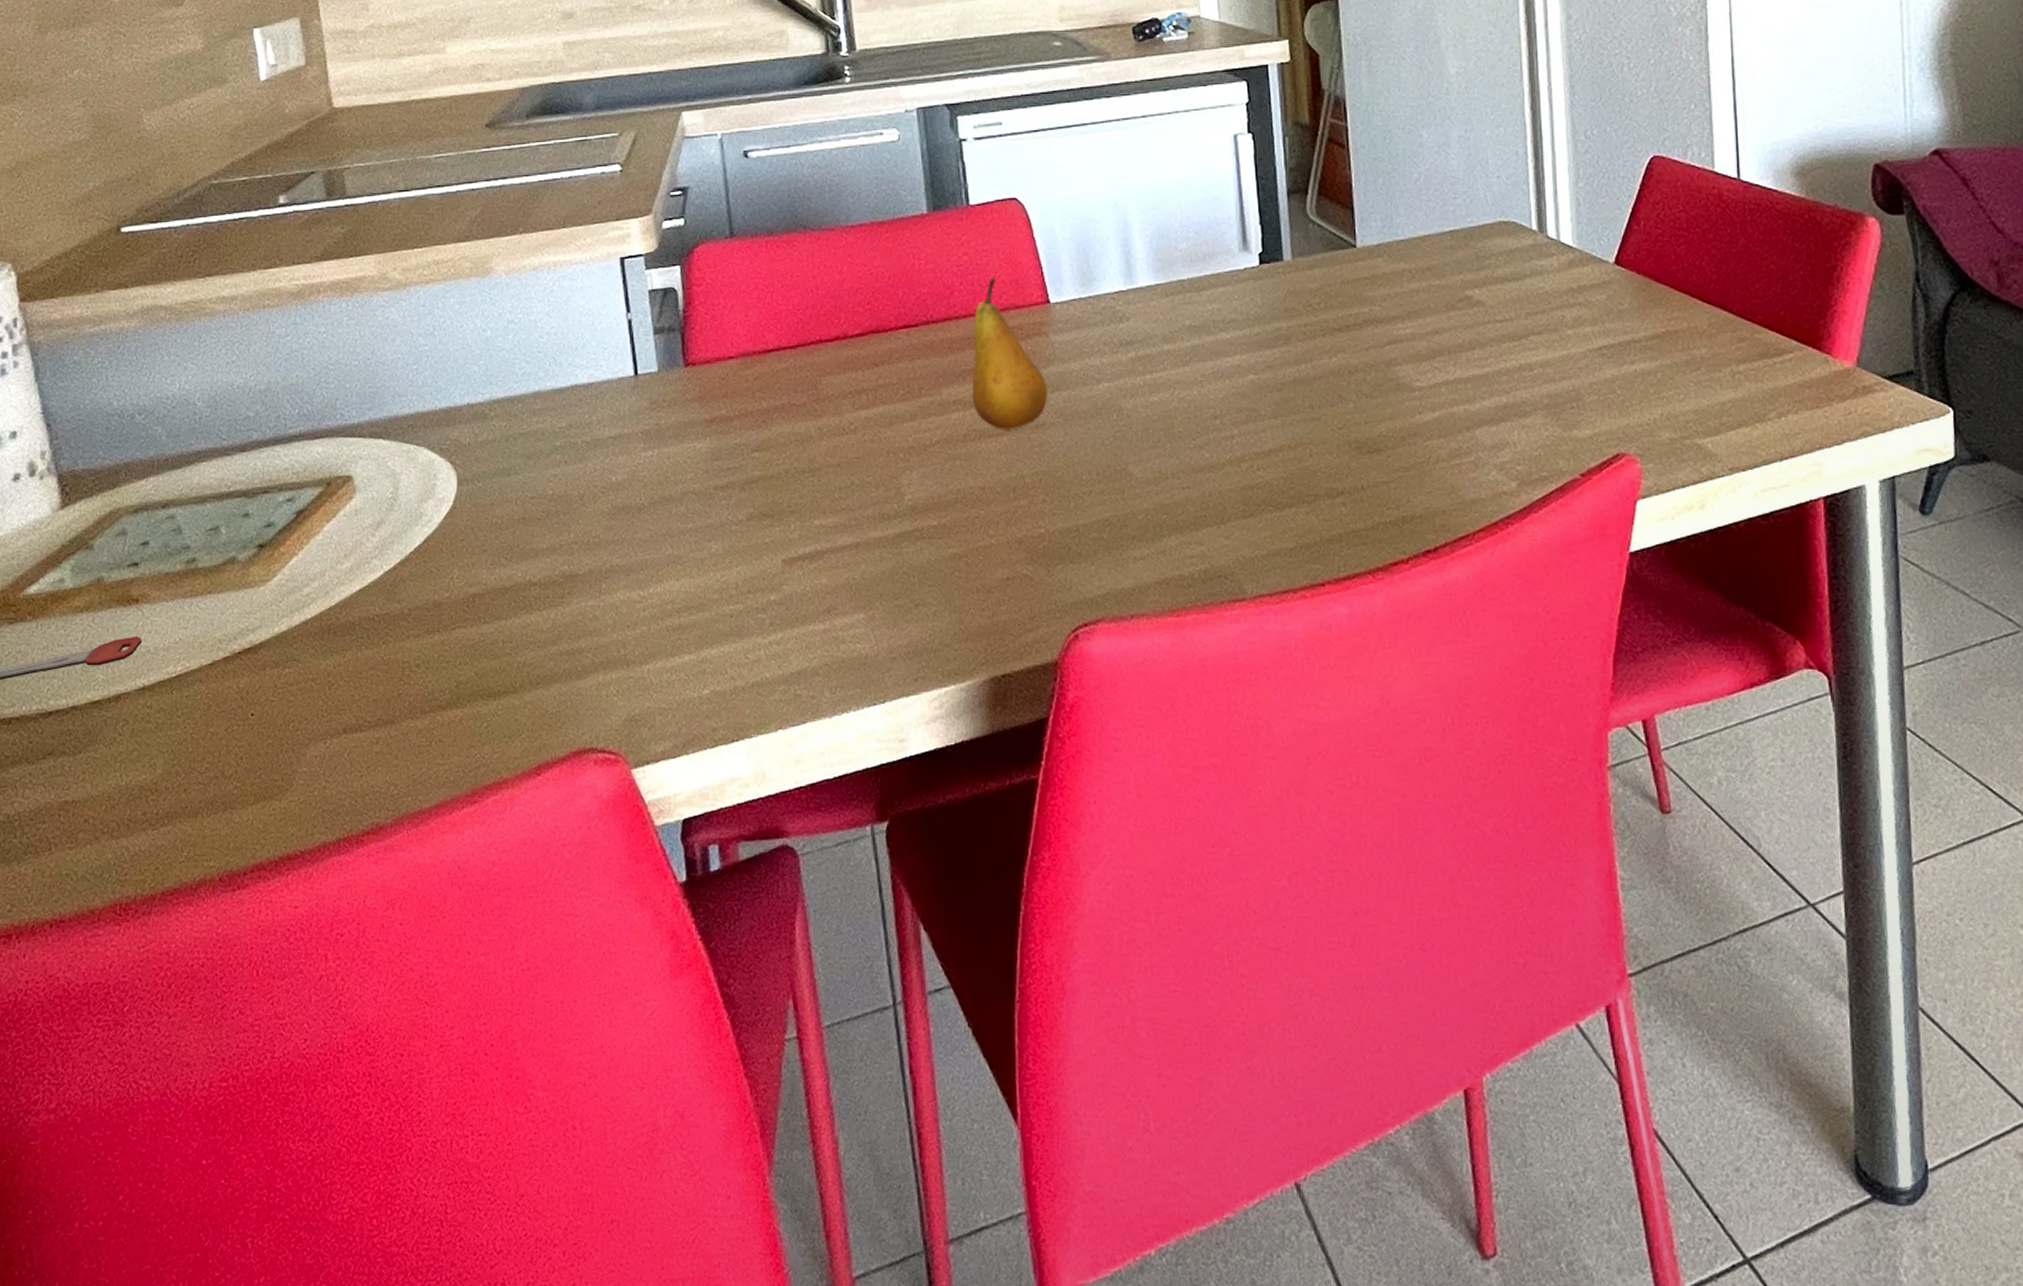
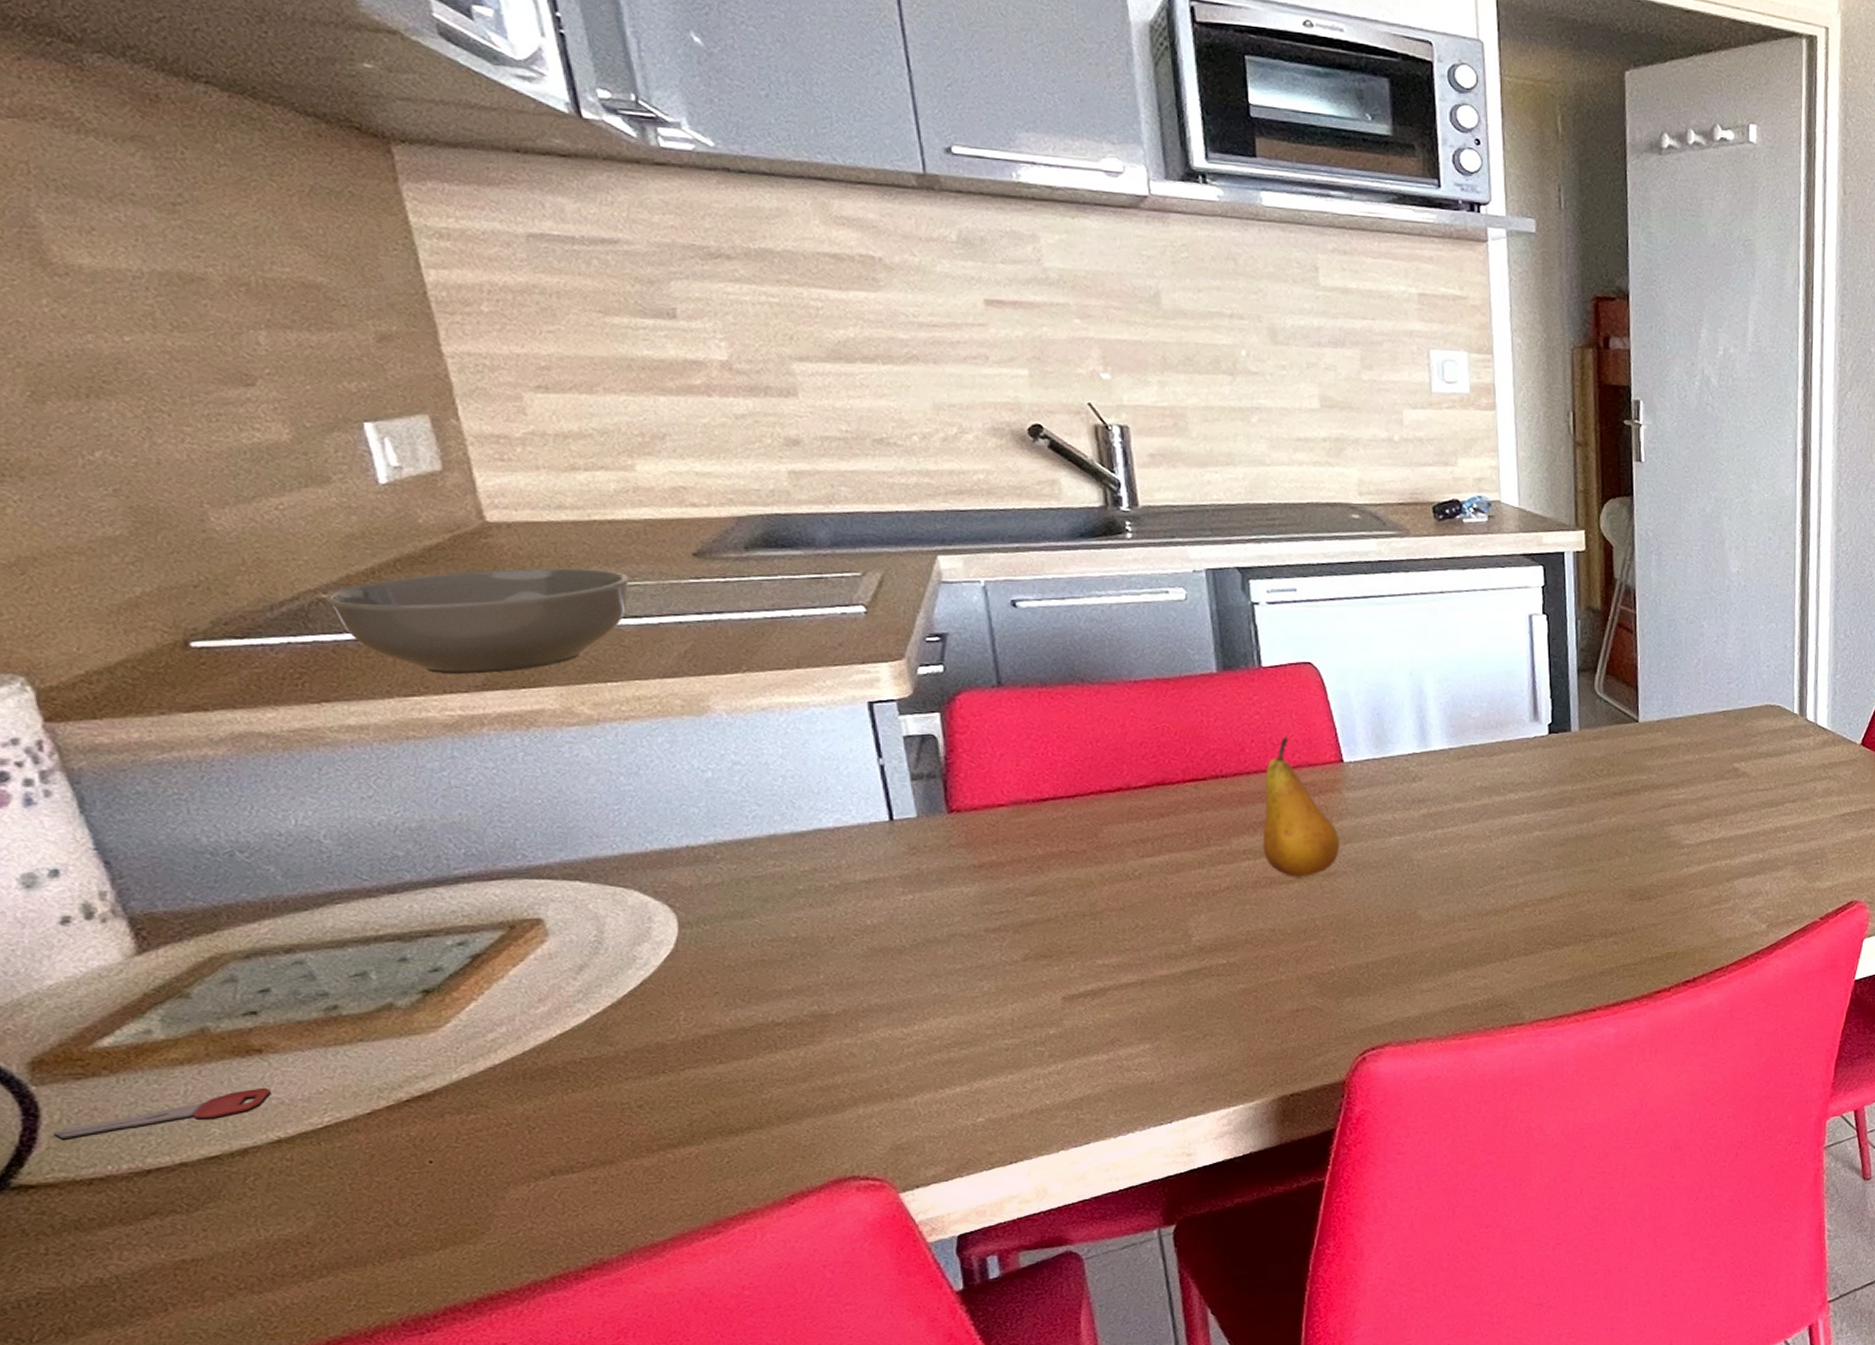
bowl: none [215,144,436,246] -> present [324,568,629,674]

